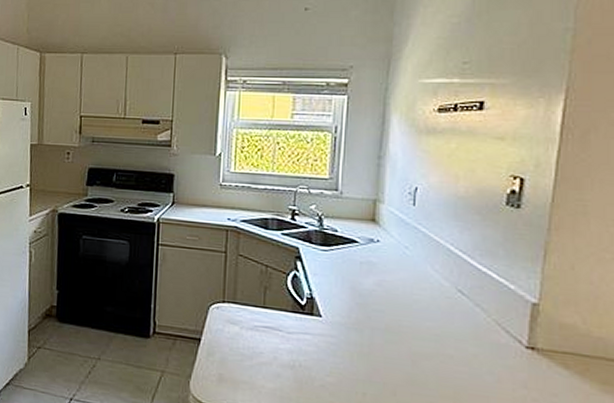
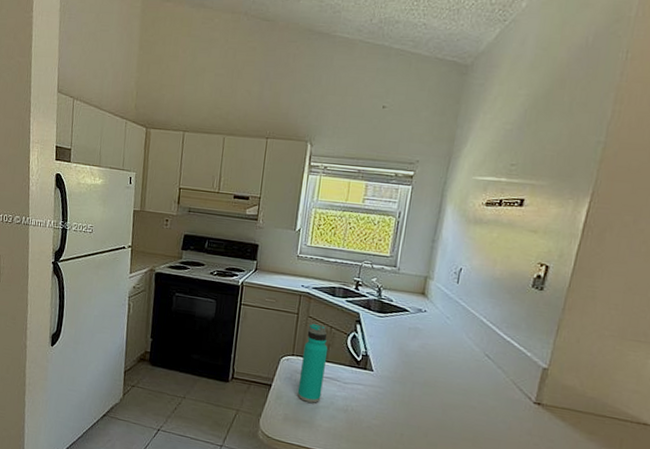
water bottle: none [232,262,265,359] -> present [297,323,328,403]

